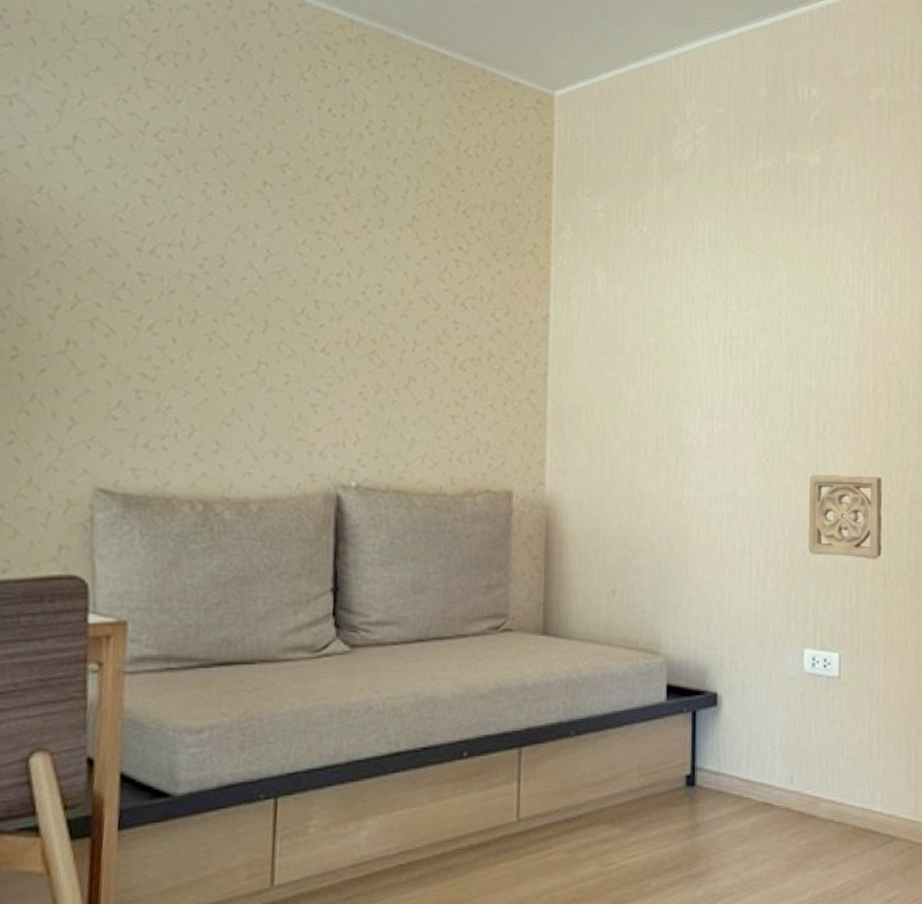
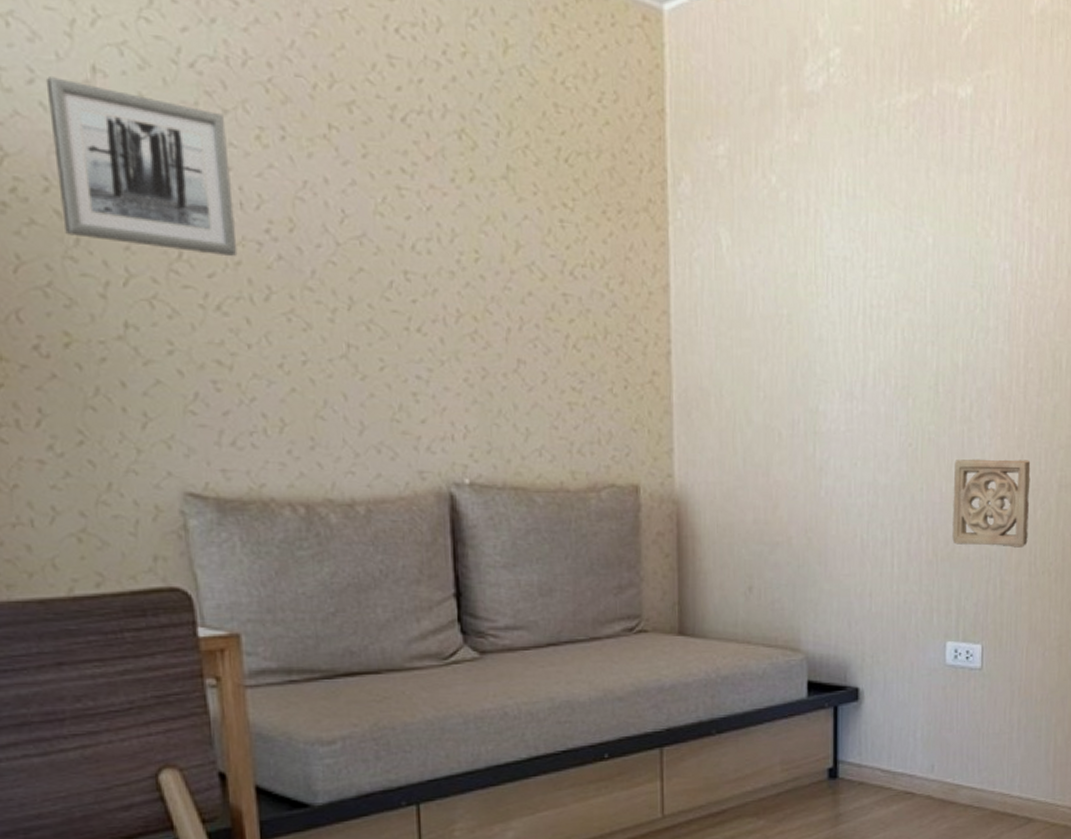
wall art: none [29,143,177,286] -> present [45,77,238,256]

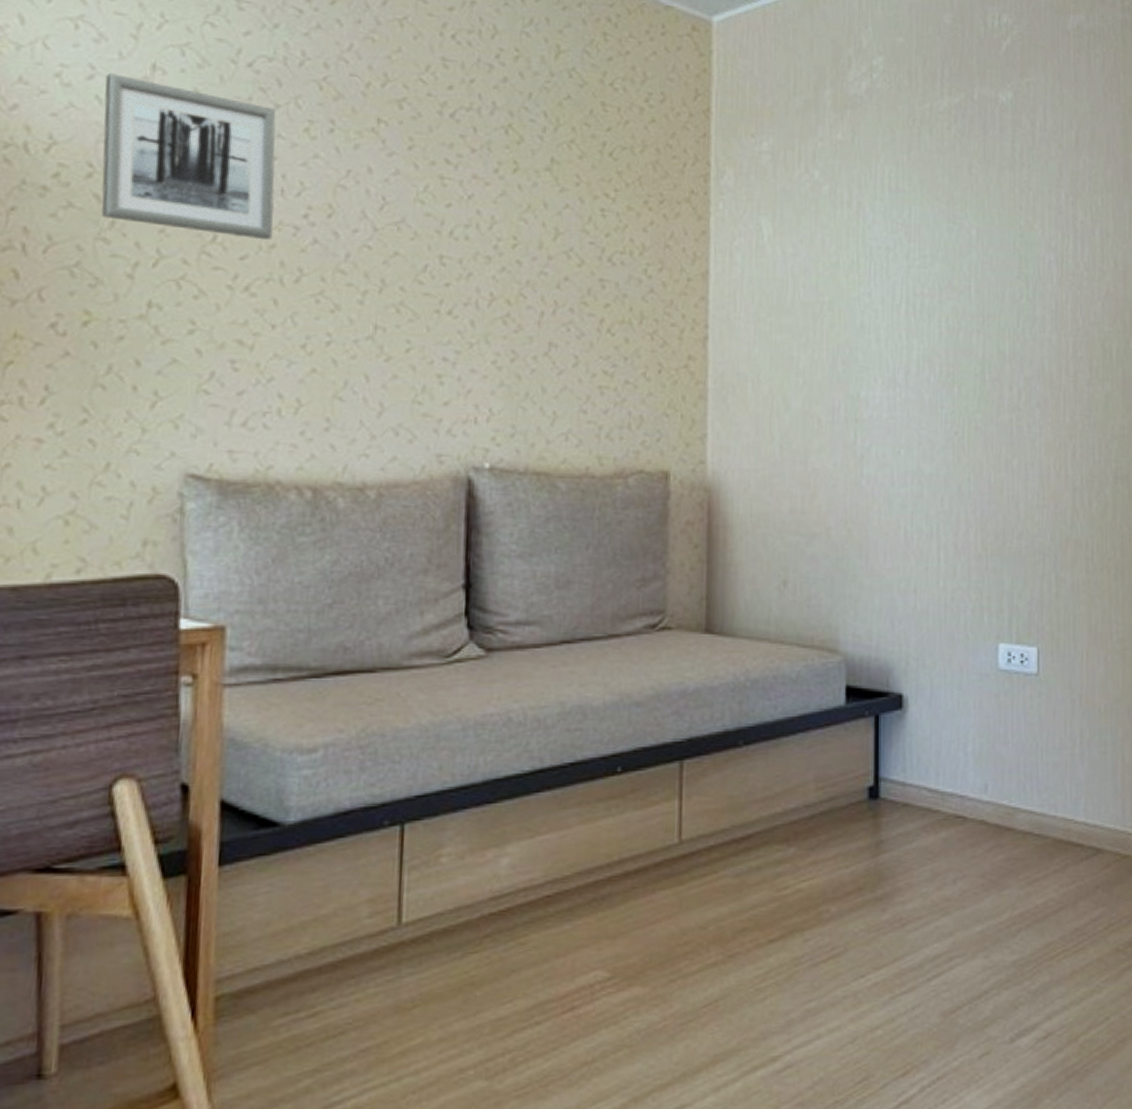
wall ornament: present [952,459,1031,548] -> none [1002,448,1084,542]

